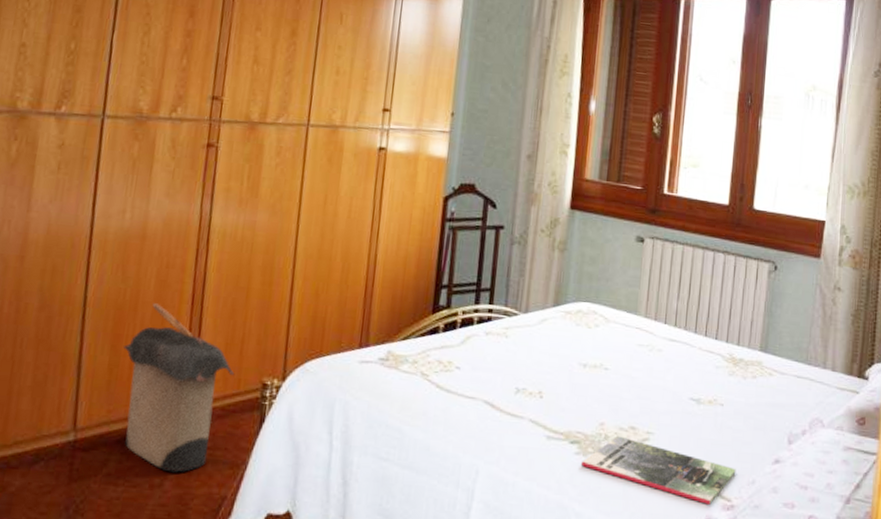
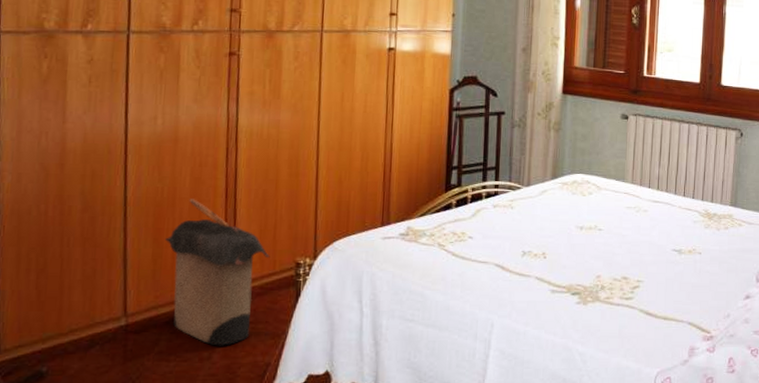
magazine: present [580,435,736,505] -> none [581,285,714,337]

